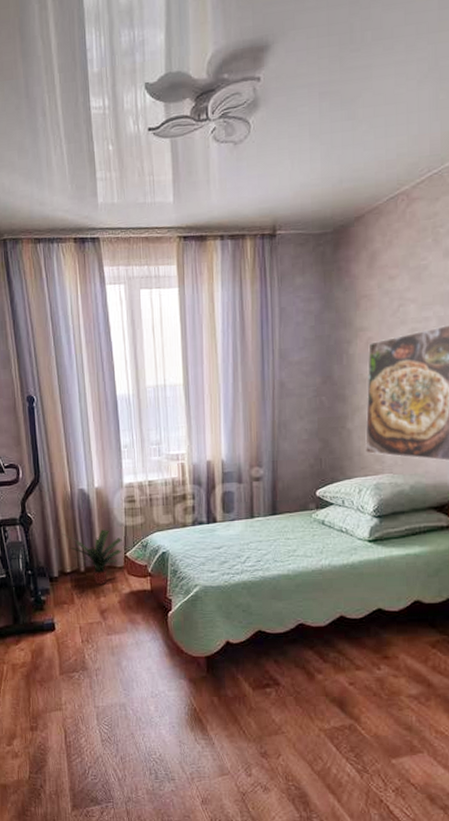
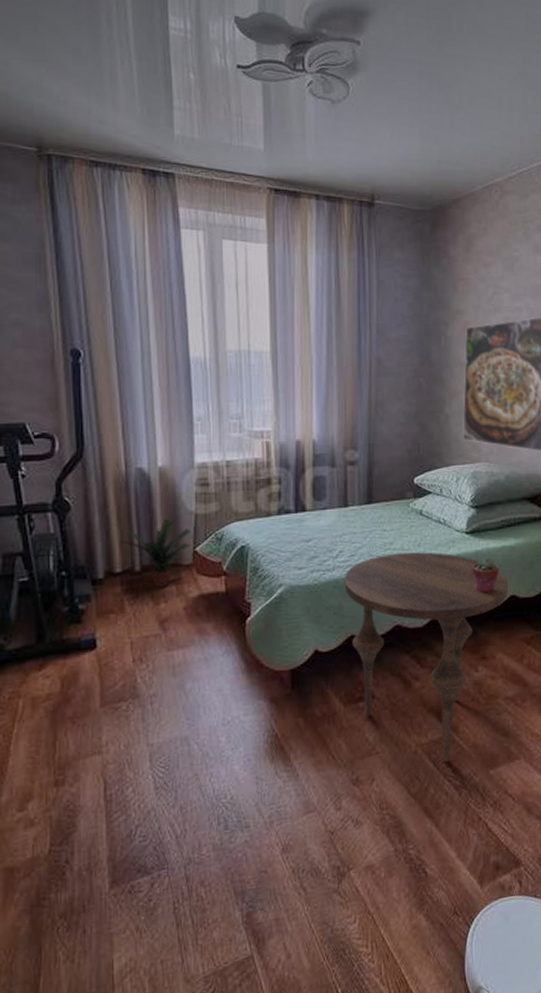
side table: none [251,558,413,747] -> present [344,552,509,762]
potted succulent: none [374,564,403,598] -> present [472,557,500,594]

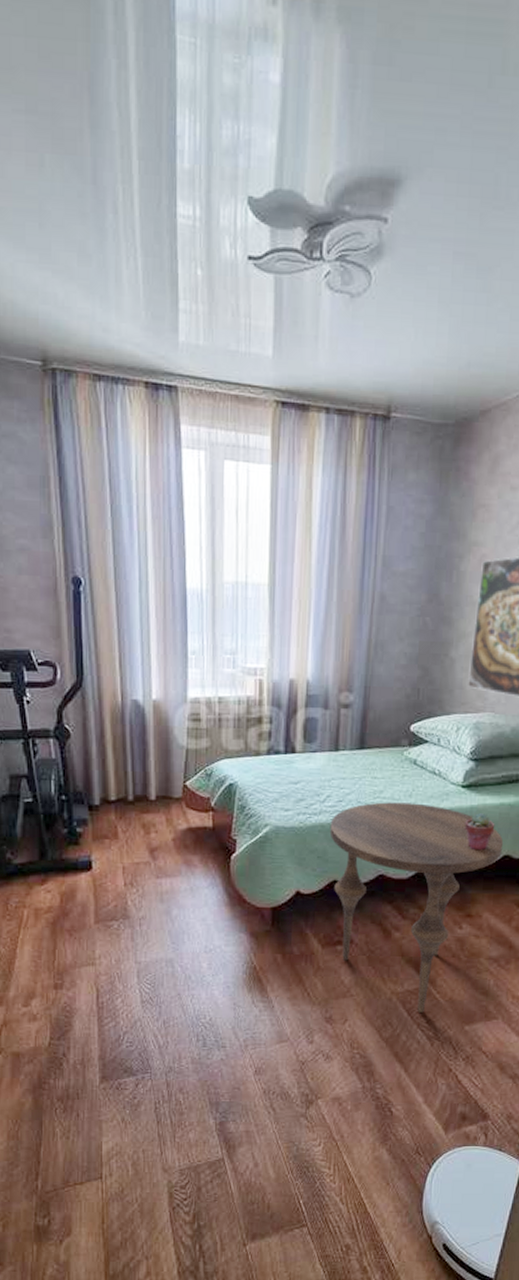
potted plant: present [111,519,191,588] -> none [107,752,182,818]

